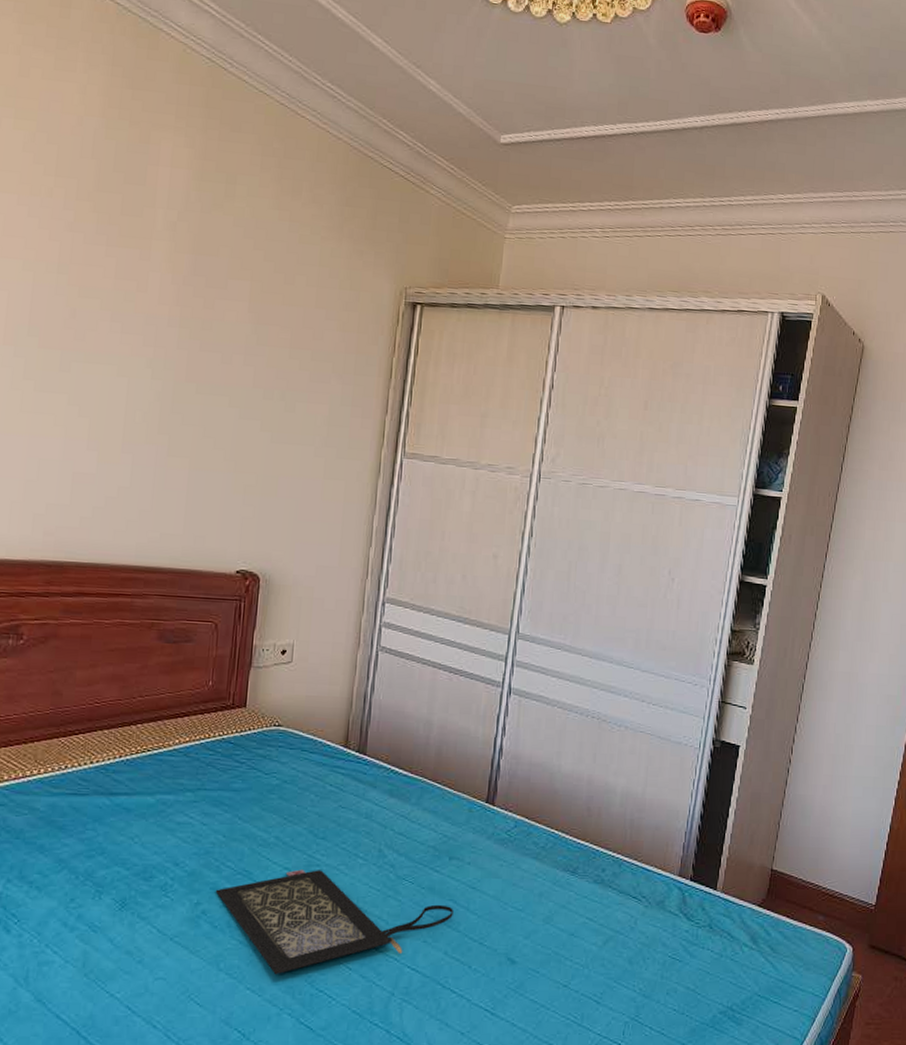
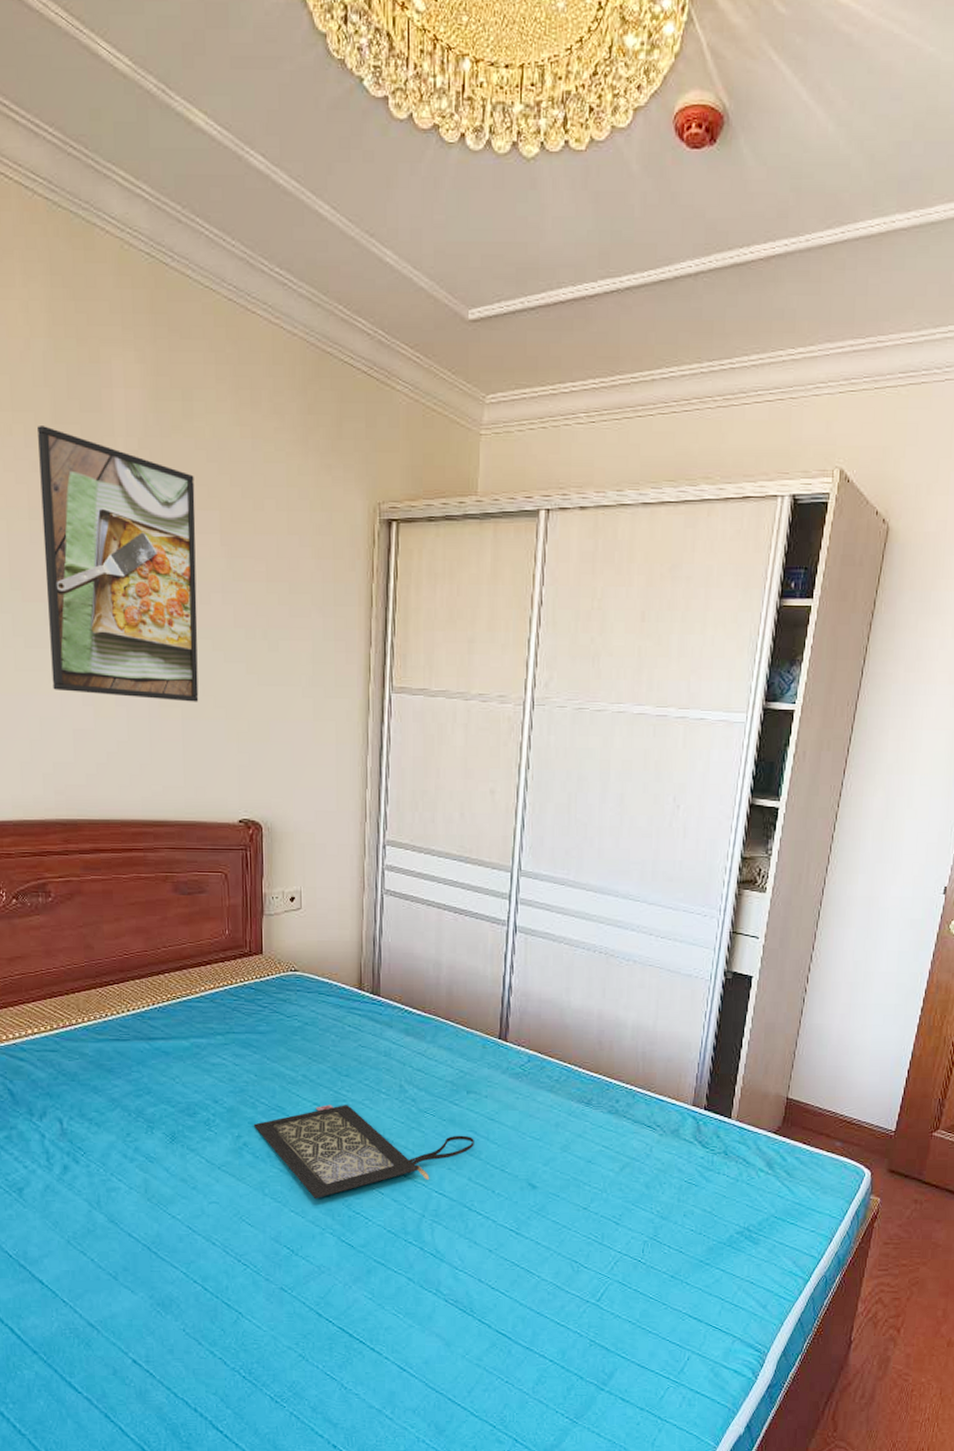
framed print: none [57,191,229,455] -> present [38,426,199,702]

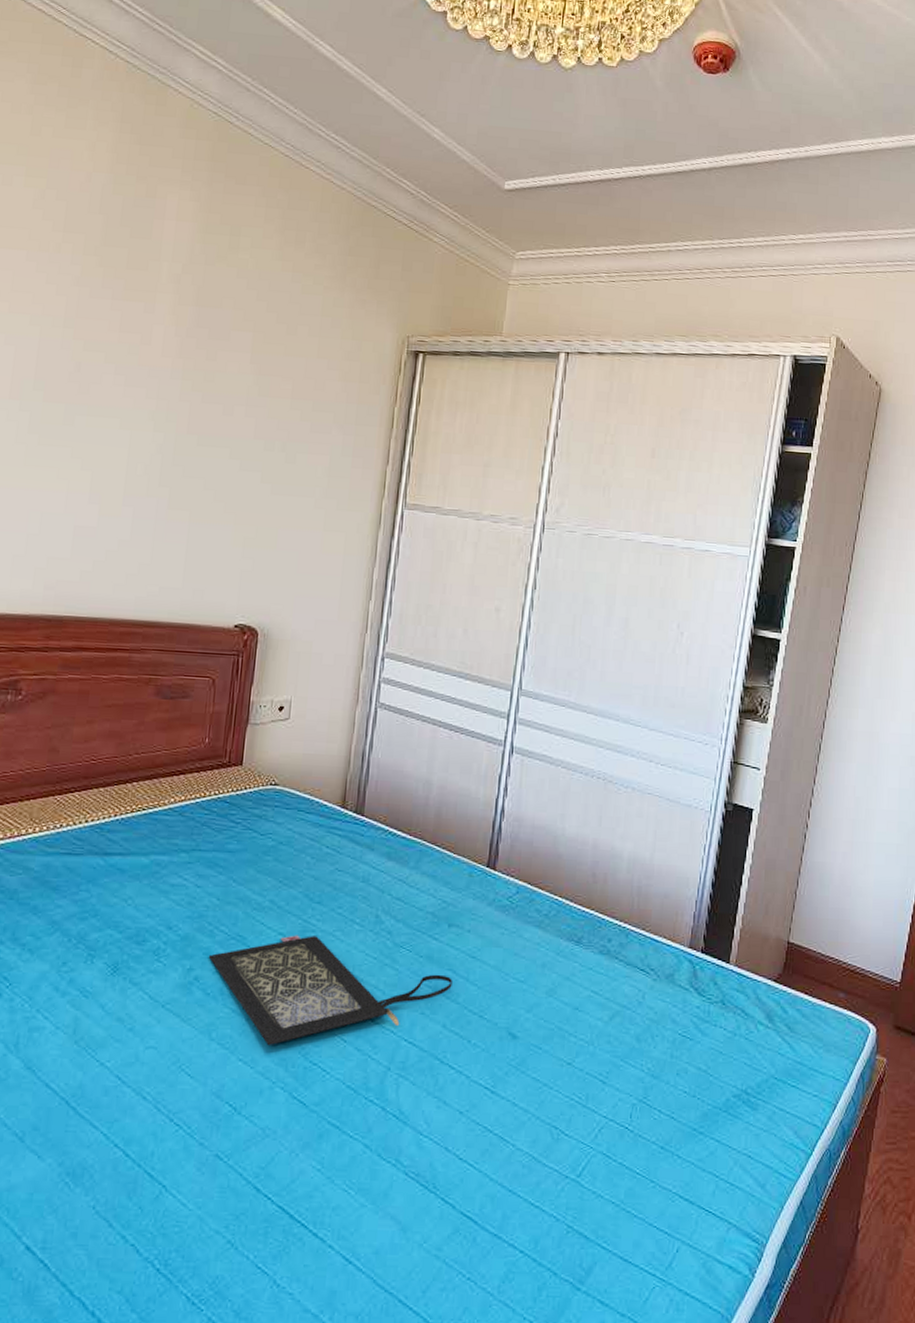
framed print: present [38,426,199,702] -> none [60,246,233,507]

